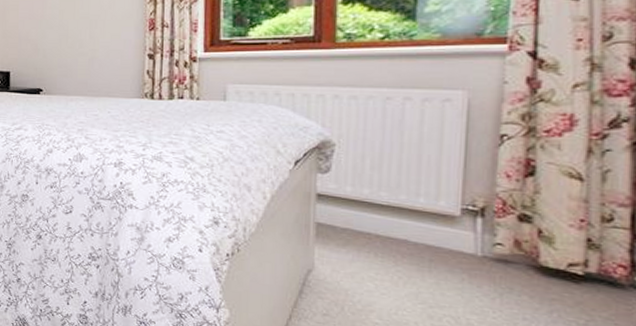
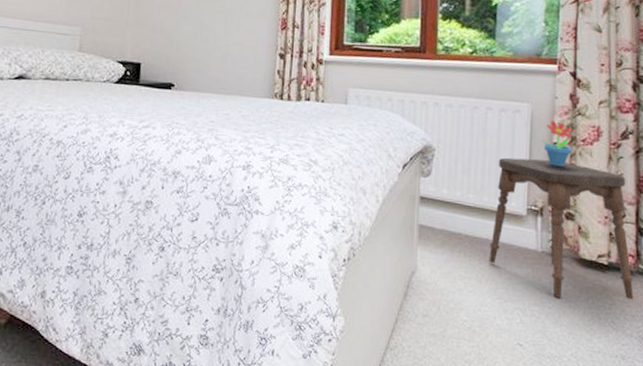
stool: none [408,152,626,317] -> present [489,157,634,299]
potted flower: none [485,110,531,162] -> present [543,121,573,167]

